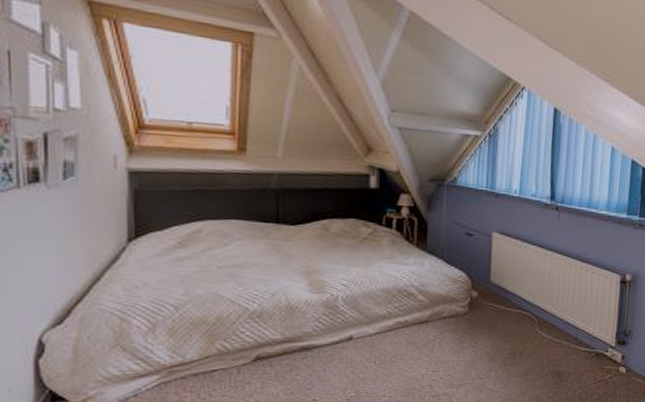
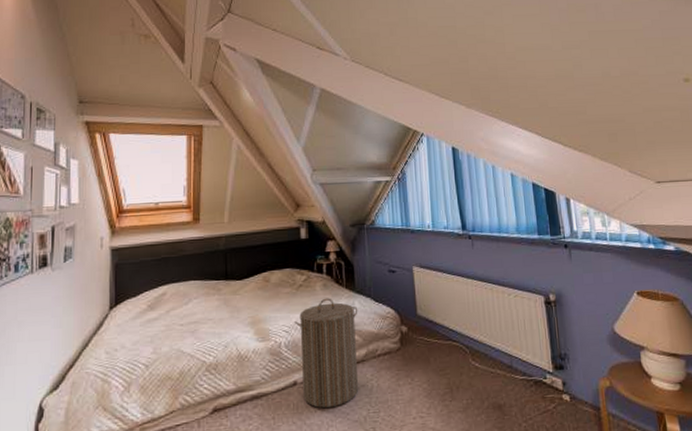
laundry hamper: none [355,255,428,365] -> present [294,298,359,409]

